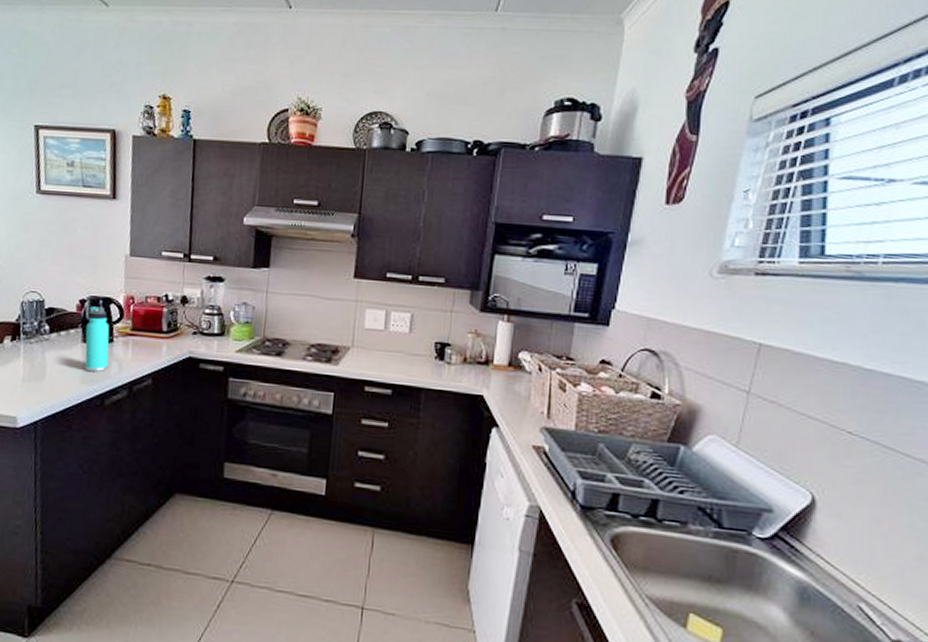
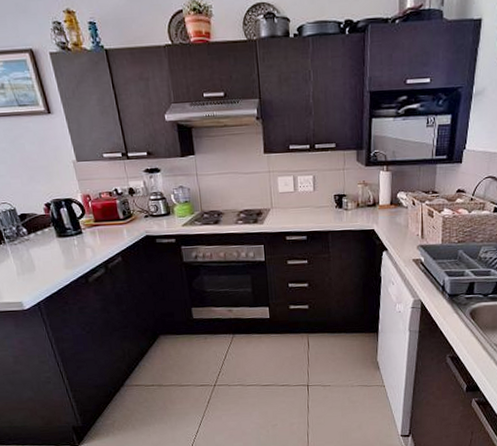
thermos bottle: present [84,306,110,372] -> none [54,207,84,259]

